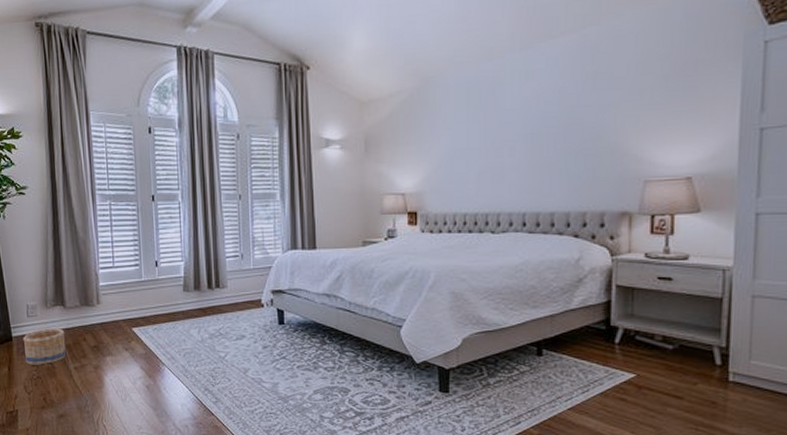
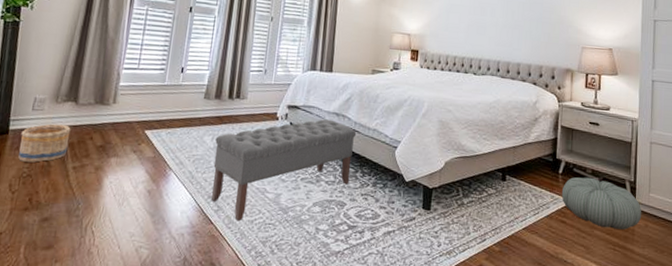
bench: none [202,302,351,412] -> present [212,119,356,221]
pouf: none [619,345,739,406] -> present [561,177,642,230]

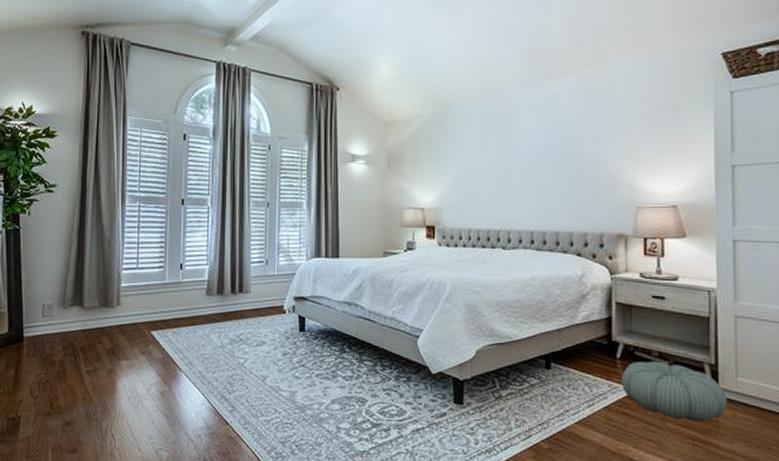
basket: present [18,124,71,163] -> none [35,329,80,368]
bench: present [212,119,356,221] -> none [222,309,371,422]

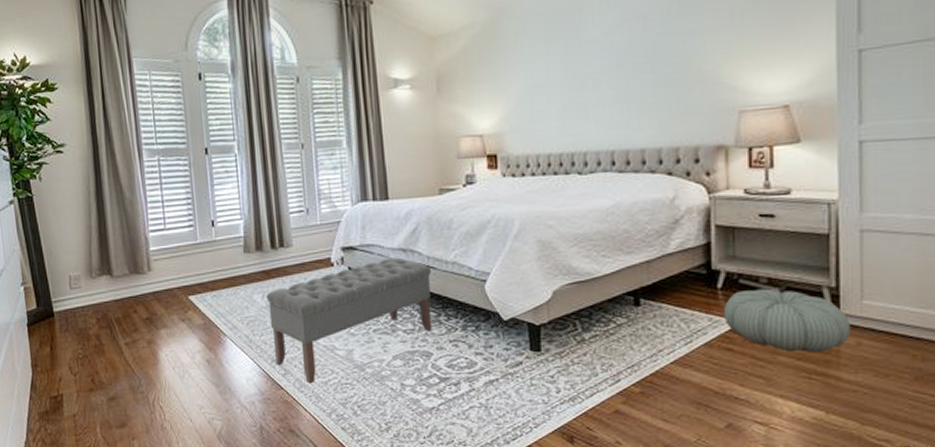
bench: none [222,309,371,422] -> present [266,257,432,384]

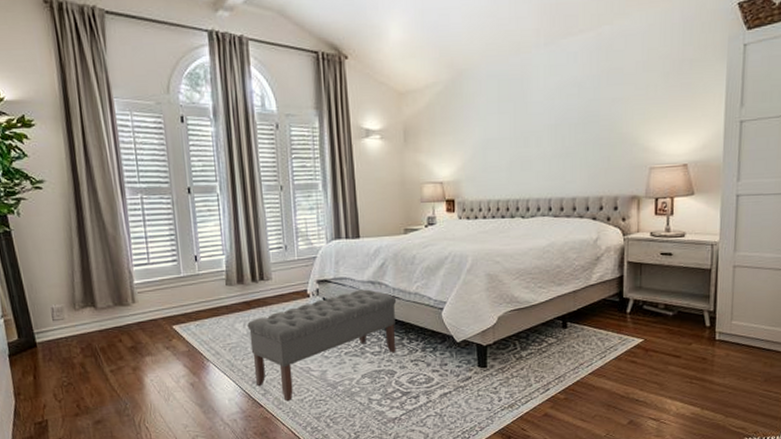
pouf: present [723,288,851,352] -> none [630,312,723,363]

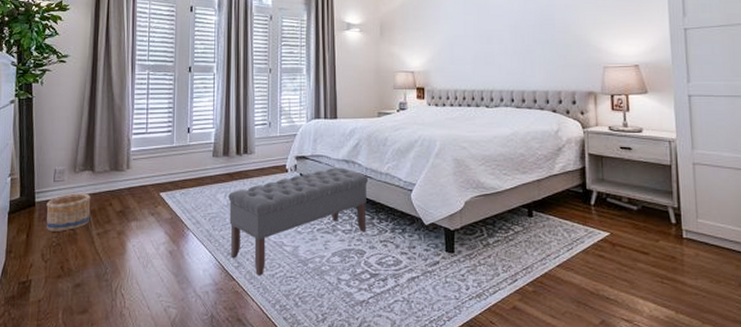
basket: none [49,331,101,372] -> present [46,193,91,232]

